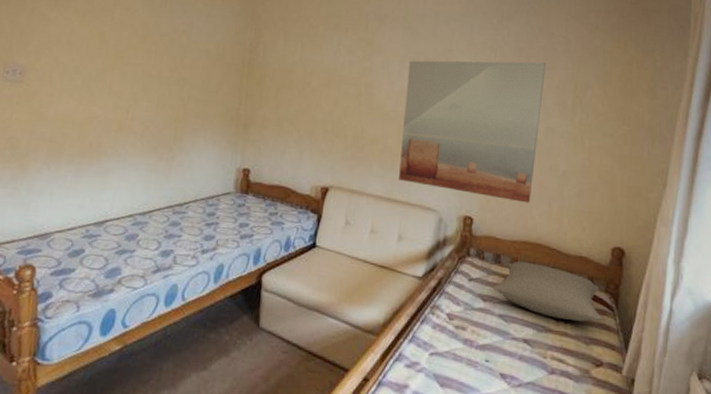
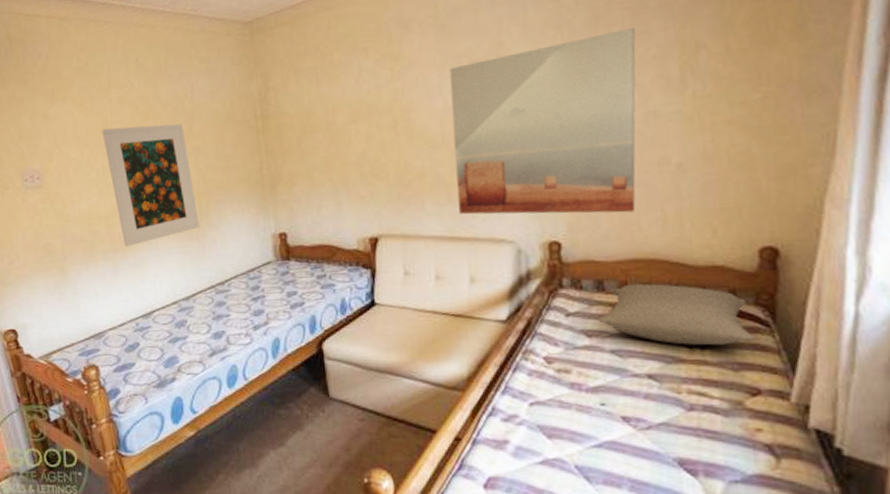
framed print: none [93,42,176,155] -> present [102,123,200,247]

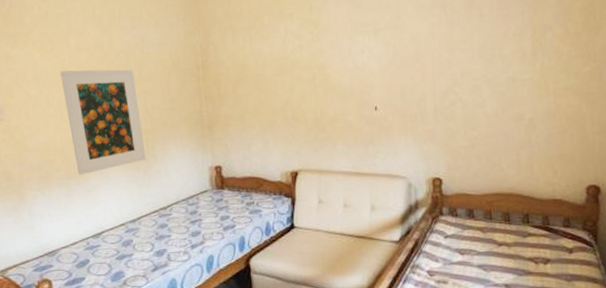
wall art: present [449,28,636,215] -> none [358,11,501,156]
pillow: present [597,283,756,346] -> none [468,212,583,262]

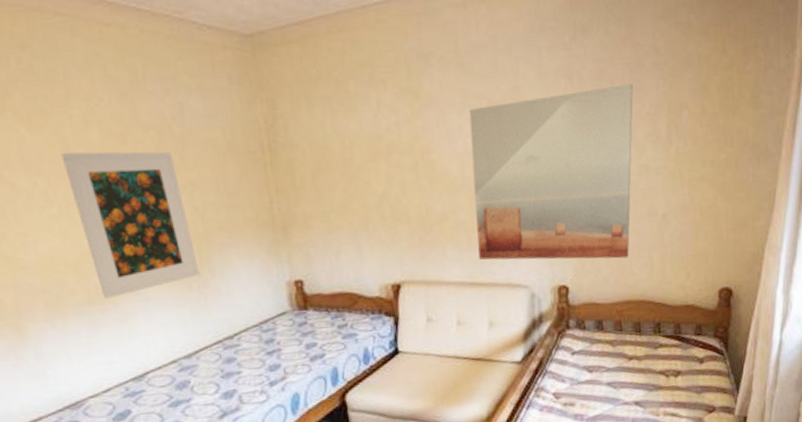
wall art: none [358,11,501,156] -> present [469,84,633,260]

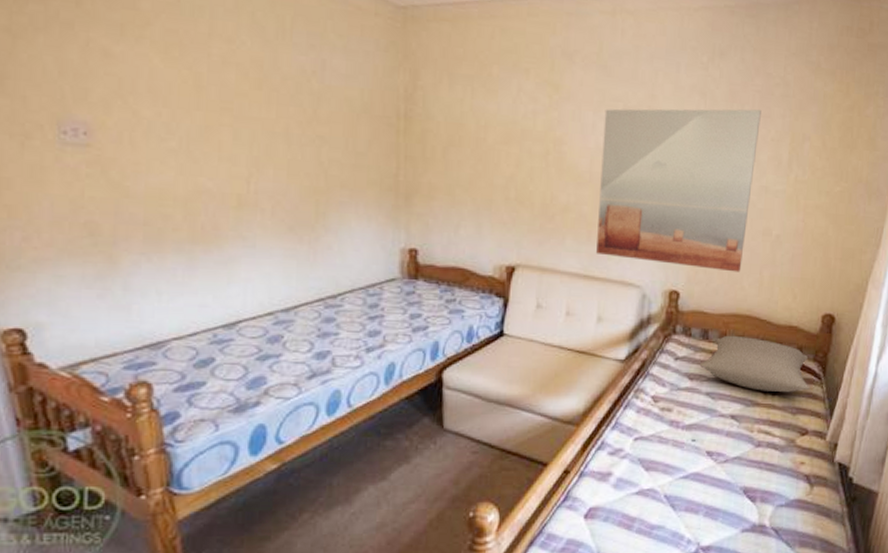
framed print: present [61,151,200,299] -> none [191,88,314,240]
pillow: none [597,322,713,375] -> present [699,335,810,393]

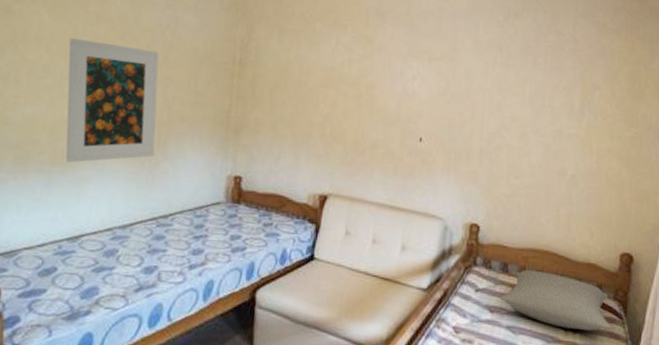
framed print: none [191,88,314,240] -> present [65,37,159,163]
wall art: present [596,109,761,273] -> none [402,59,553,209]

